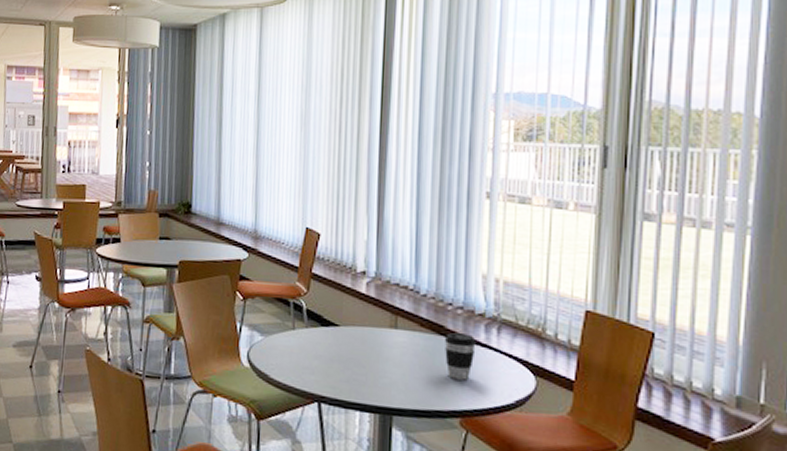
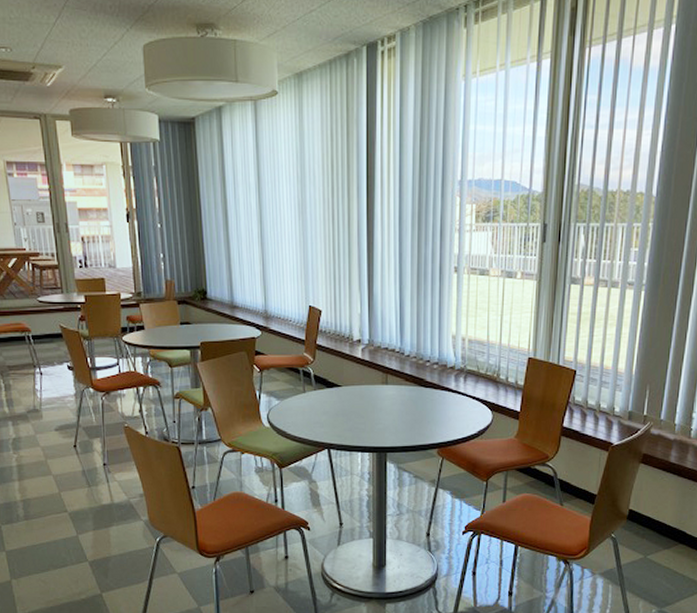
coffee cup: present [445,333,476,380] -> none [425,384,448,420]

